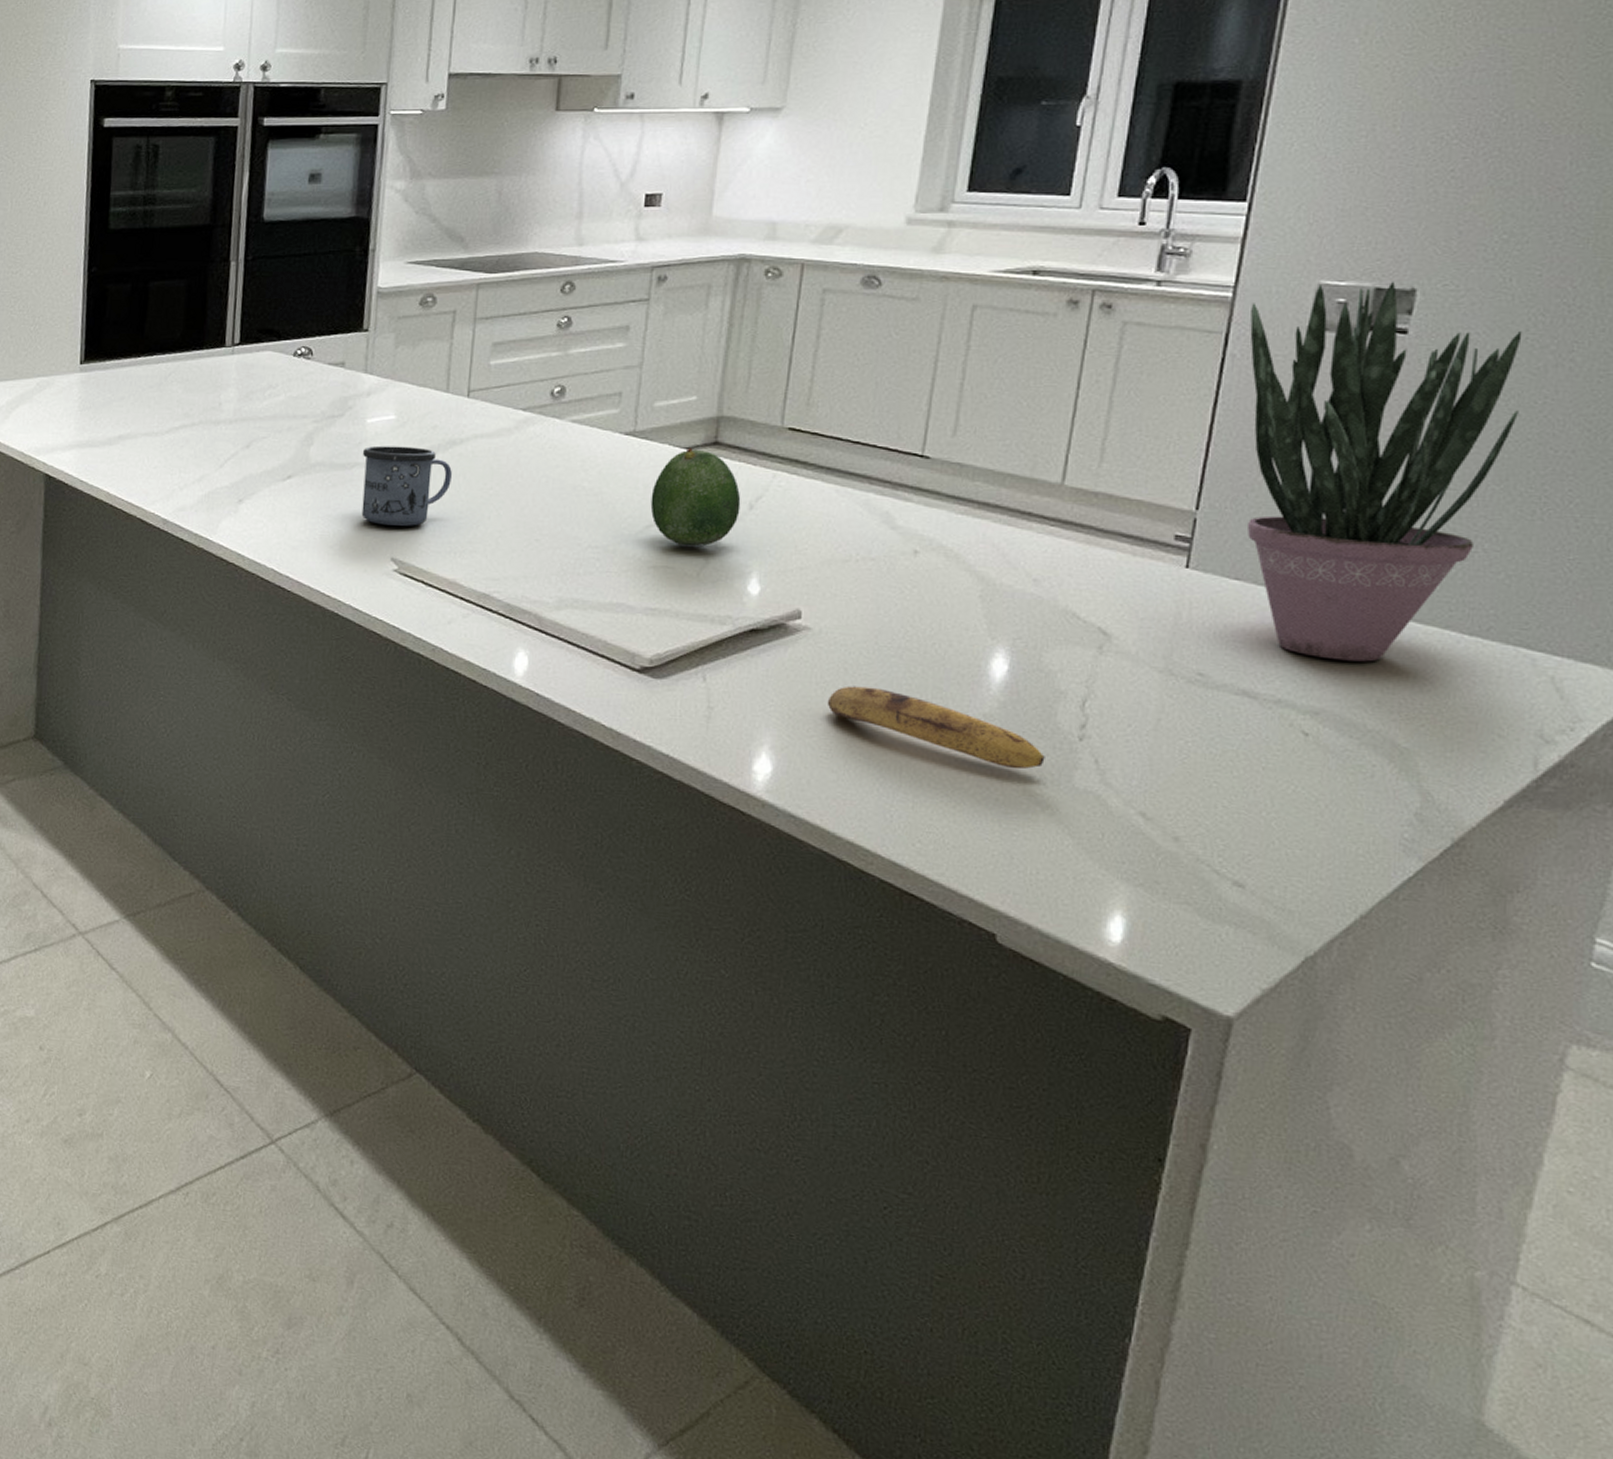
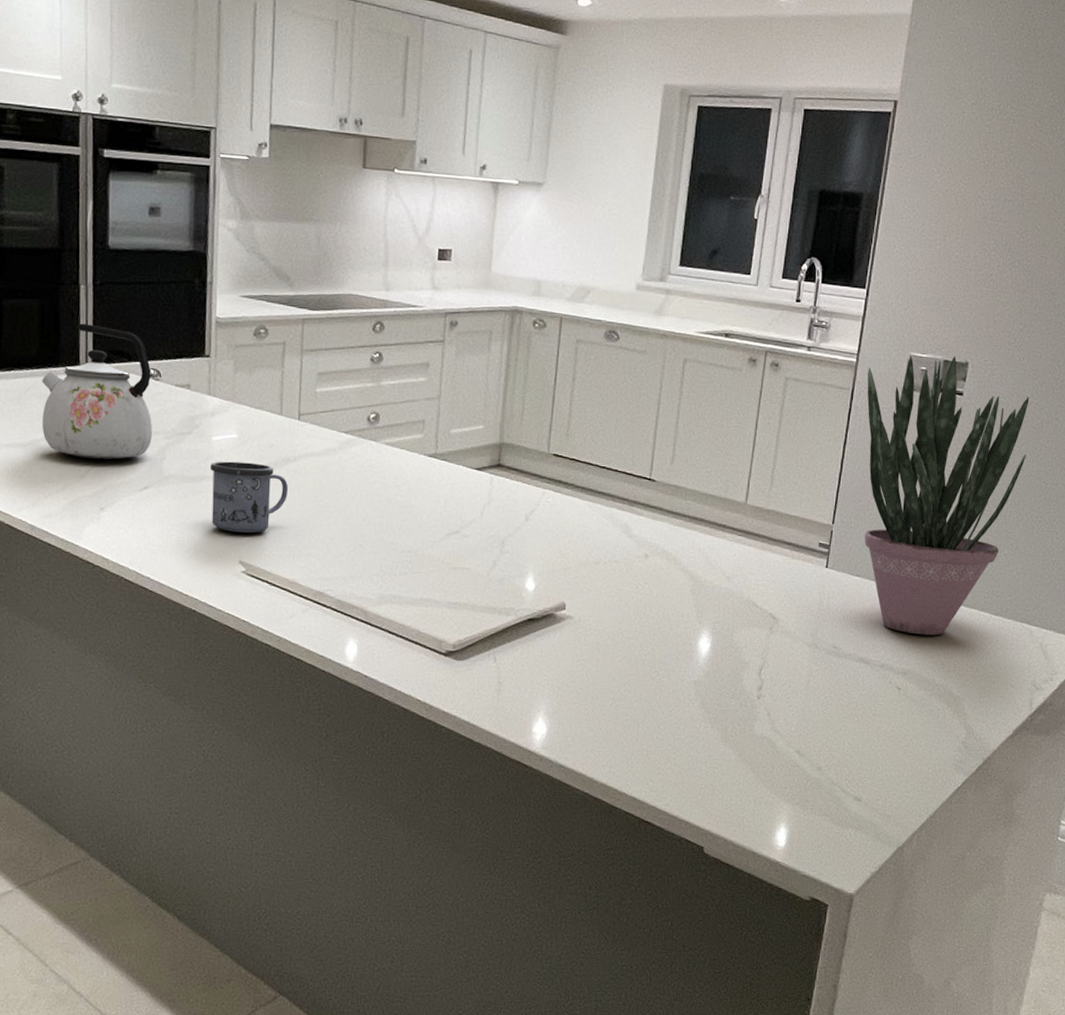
kettle: none [181,302,302,447] -> present [42,323,152,460]
fruit: present [650,448,741,547] -> none [450,469,519,551]
banana: present [827,686,1045,770] -> none [585,662,735,723]

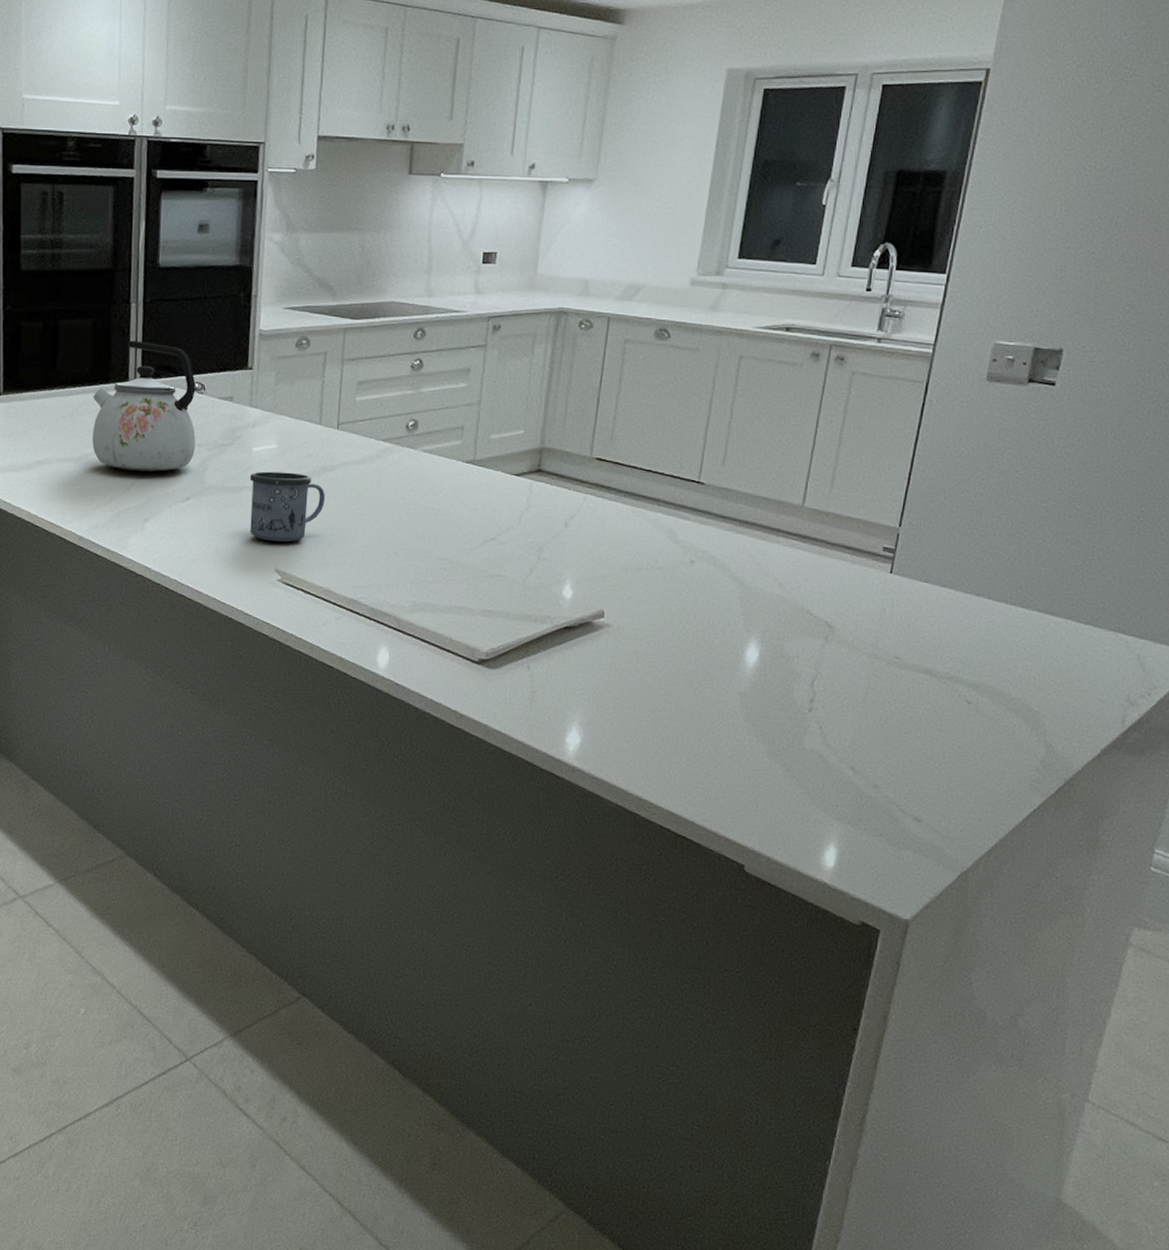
potted plant: present [864,355,1030,636] -> none [934,342,1135,646]

